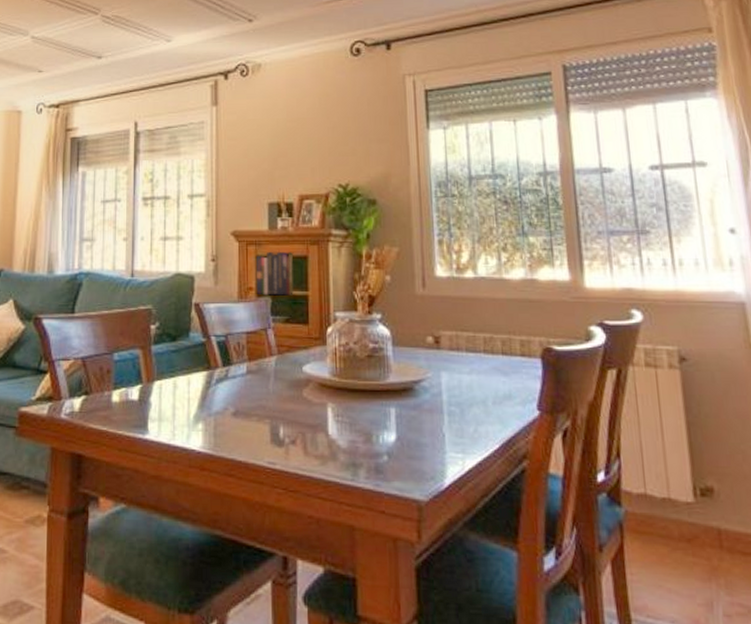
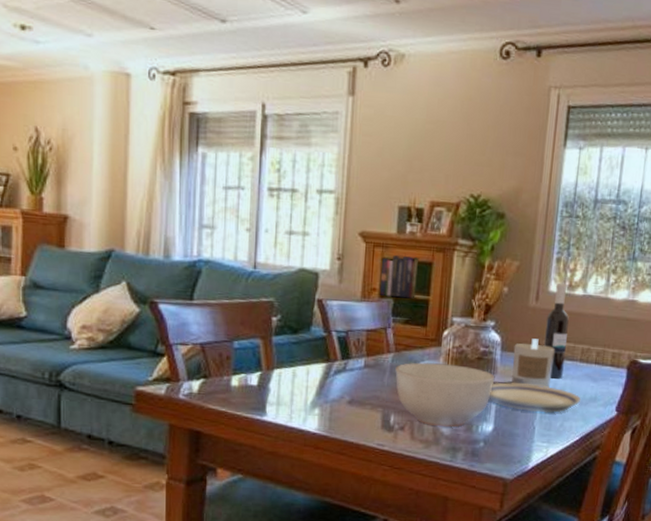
bowl: none [280,364,390,439] -> present [395,362,495,428]
plate: none [386,382,494,417] -> present [488,382,581,413]
candle: none [406,330,454,386] -> present [510,338,555,388]
wine bottle: none [437,266,467,375] -> present [543,282,569,379]

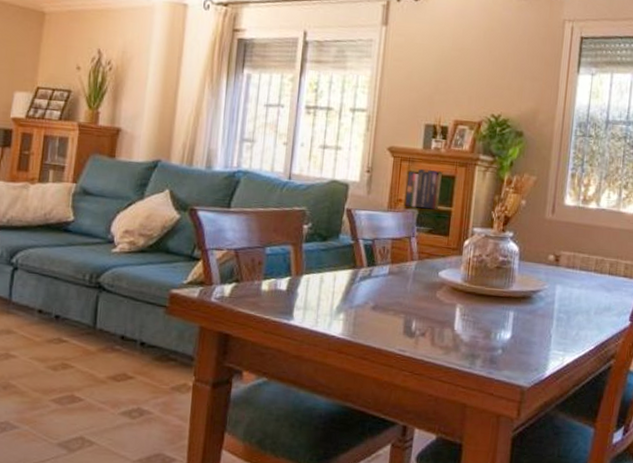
bowl: present [395,362,495,428] -> none [418,270,513,335]
plate: present [488,382,581,413] -> none [507,290,596,322]
candle: present [510,338,555,388] -> none [528,249,570,297]
wine bottle: present [543,282,569,379] -> none [559,197,584,289]

